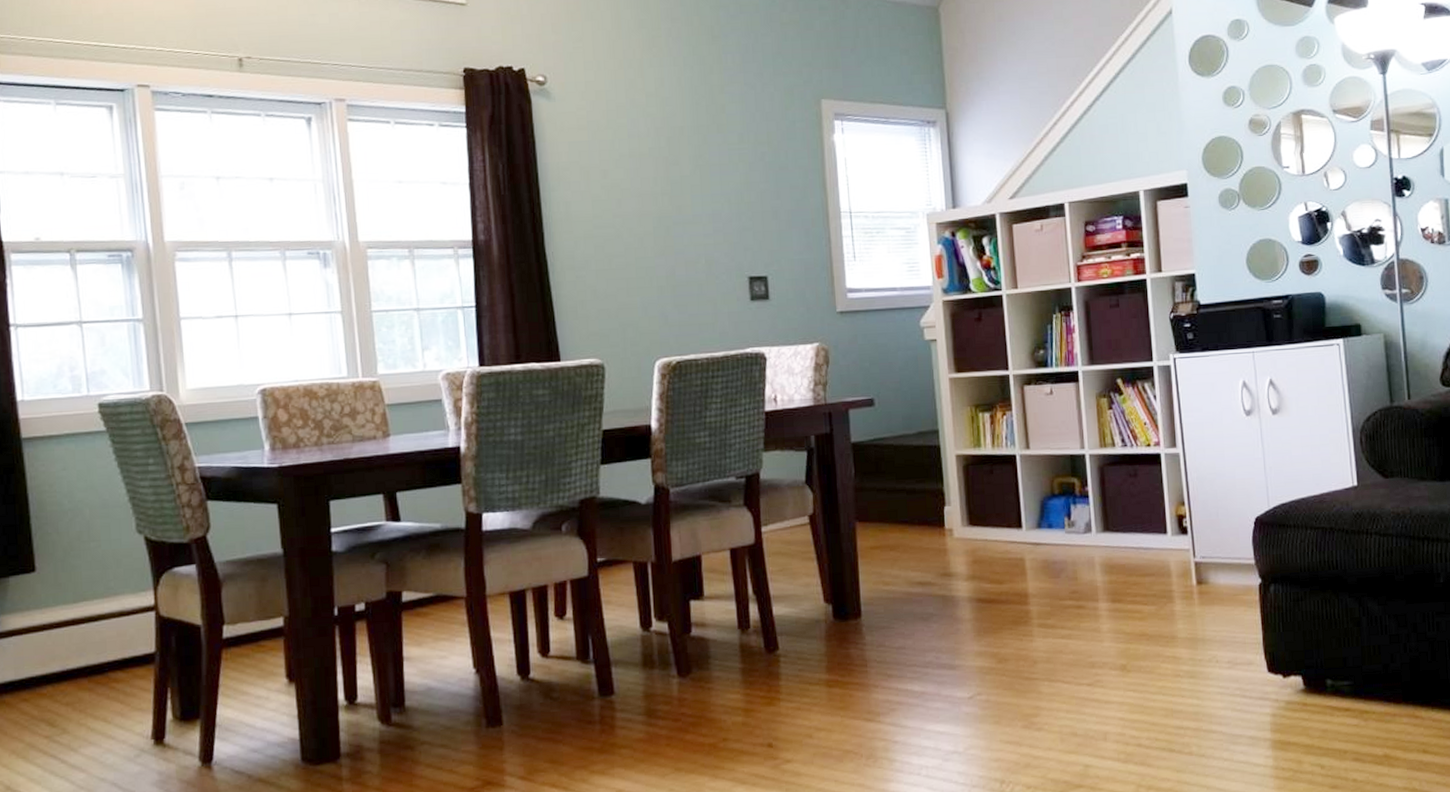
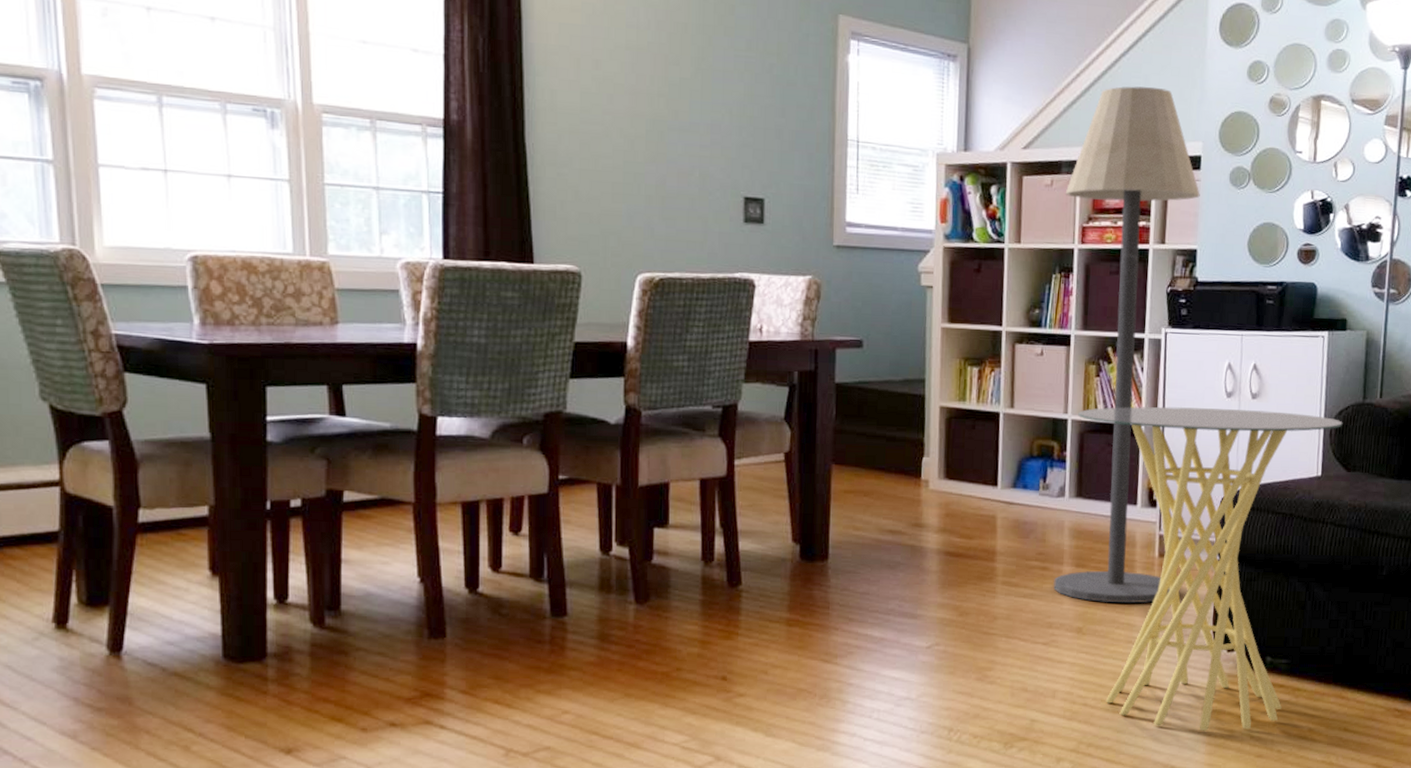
floor lamp: none [1056,125,1214,637] -> present [1053,86,1200,604]
side table: none [1095,424,1373,764] -> present [1078,406,1343,731]

